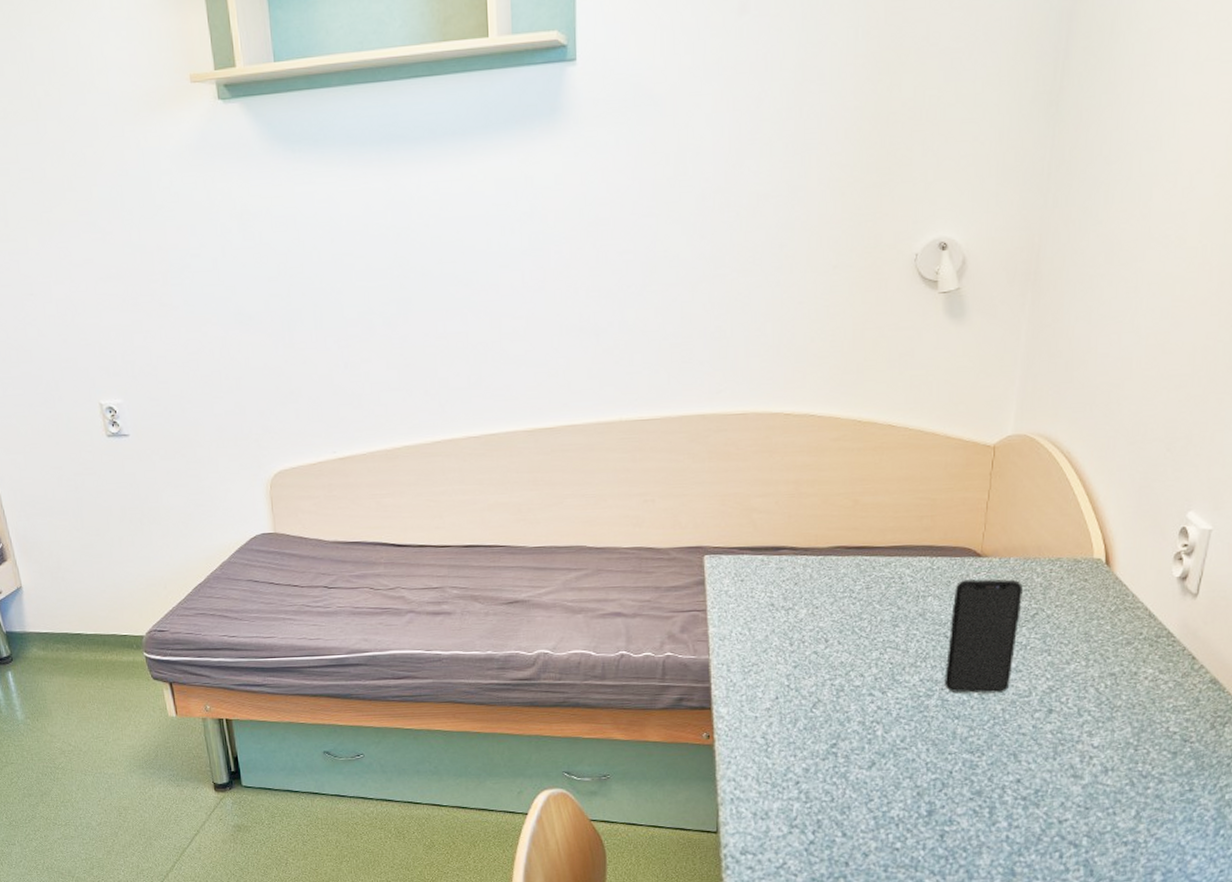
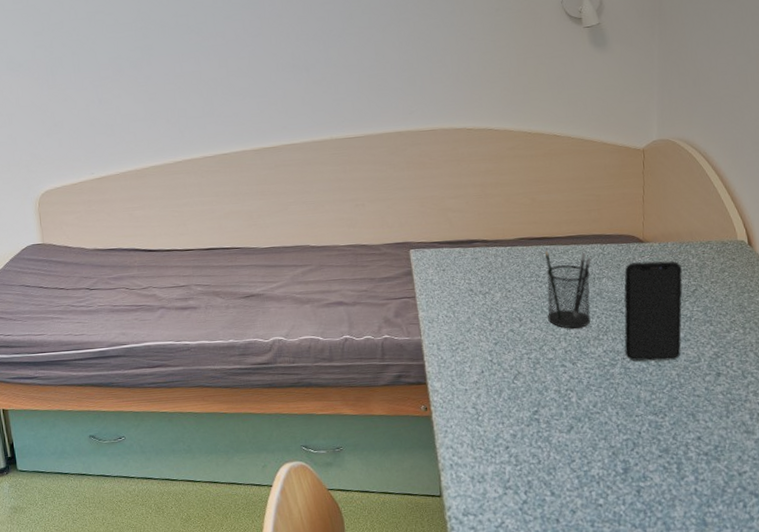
pencil holder: none [859,562,917,653] -> present [545,250,591,329]

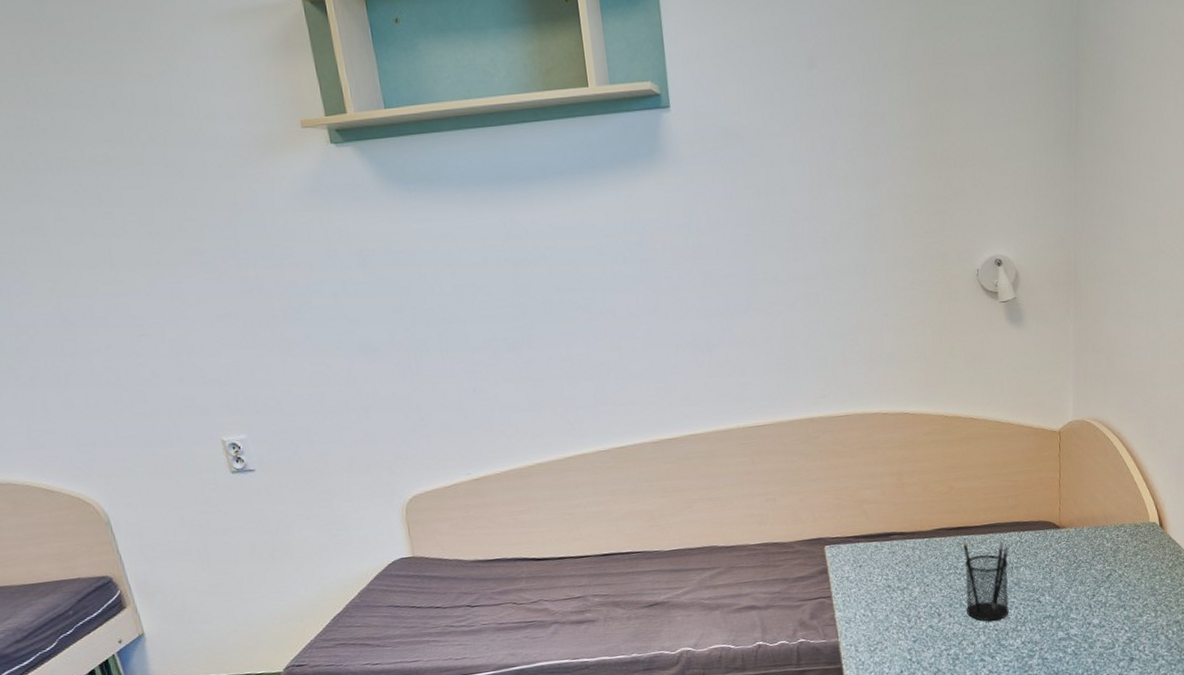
smartphone: present [624,260,683,361] -> none [1041,546,1098,651]

